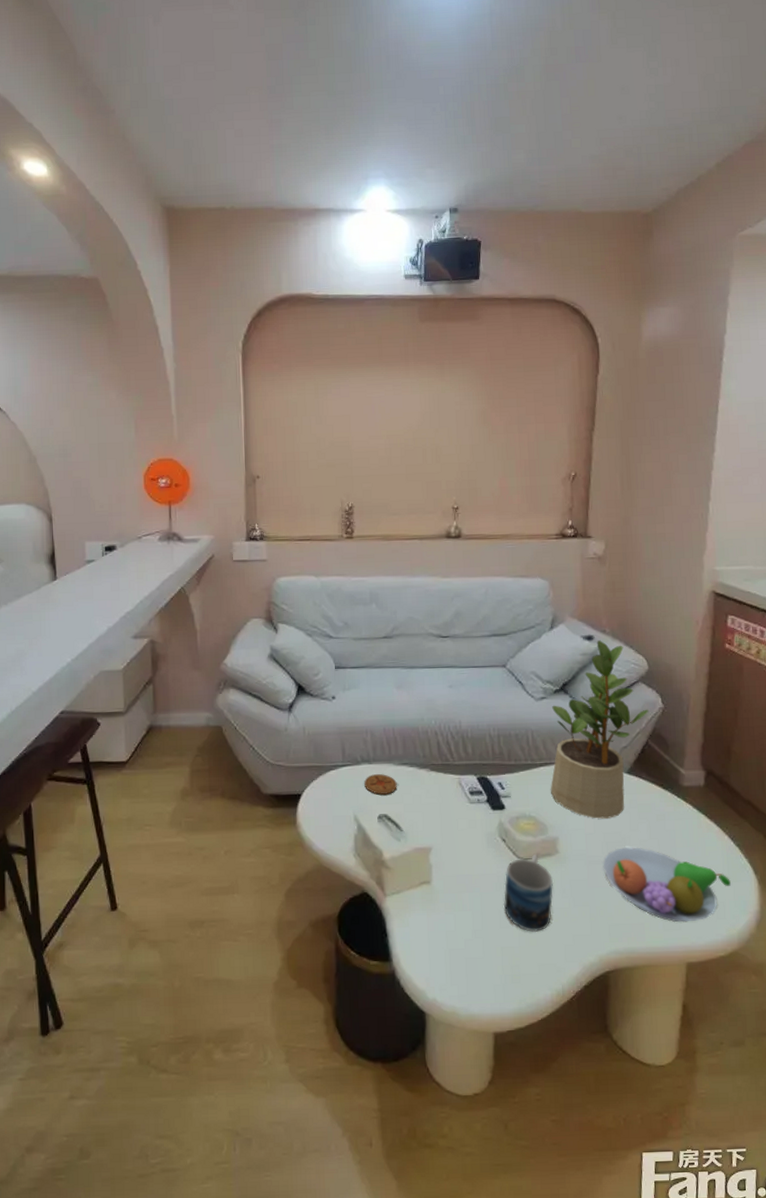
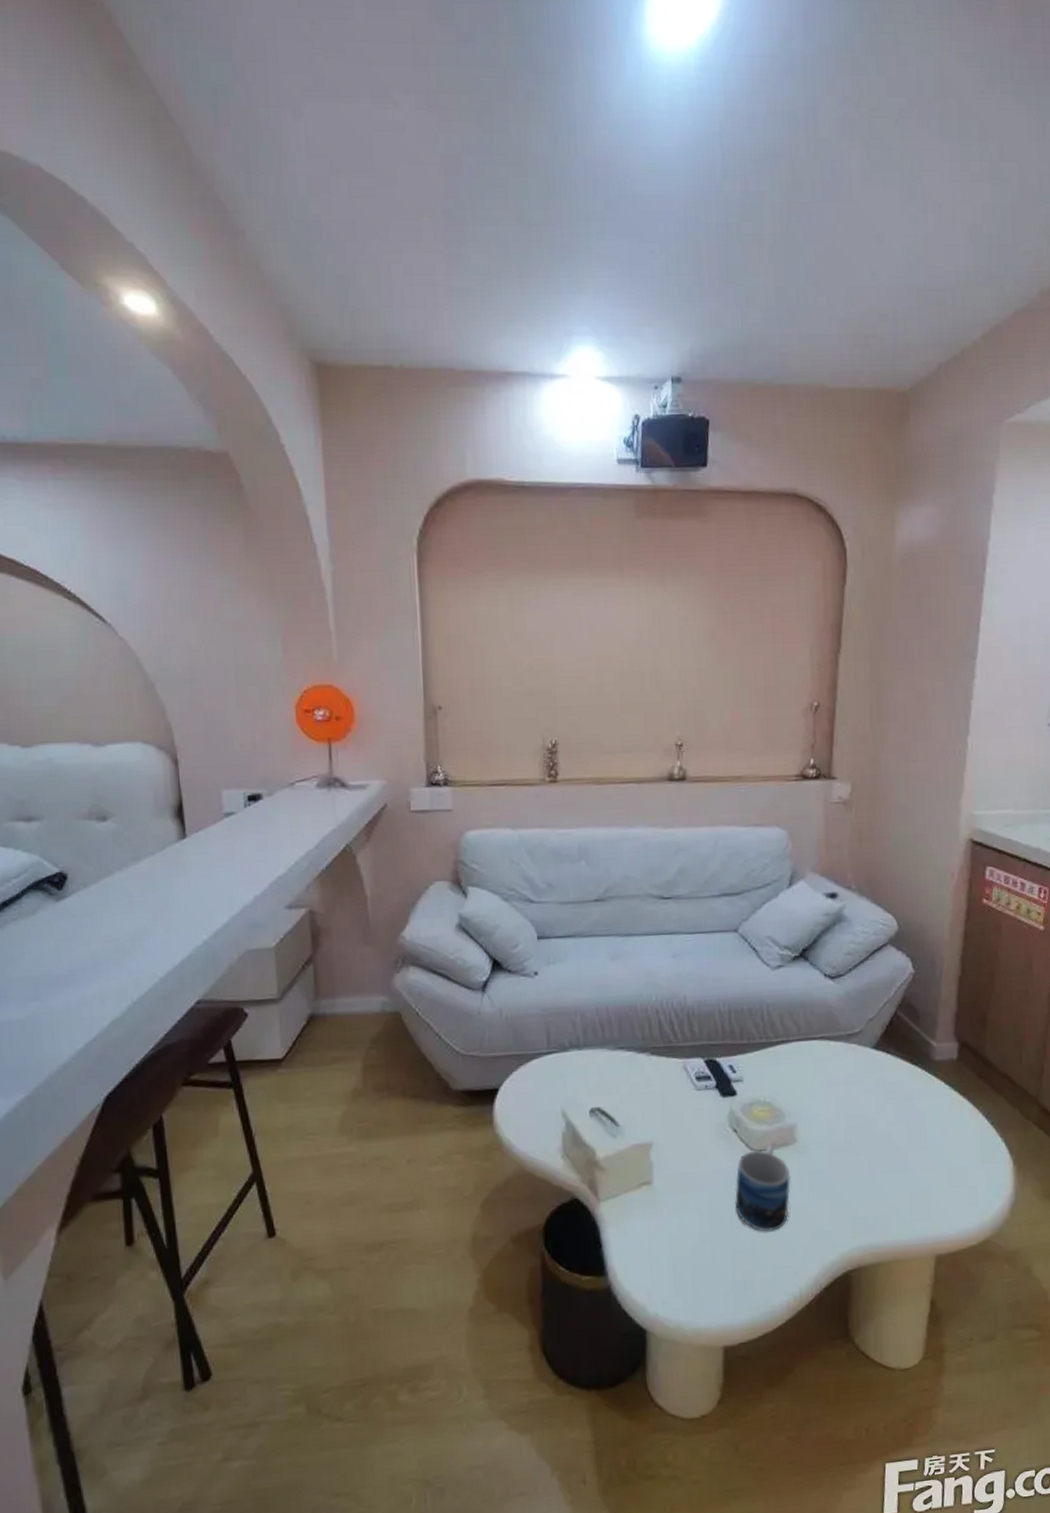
coaster: present [364,774,397,795] -> none [573,1061,612,1085]
potted plant: present [550,640,649,819] -> none [787,898,898,1102]
fruit bowl: present [602,847,731,923] -> none [845,1130,984,1212]

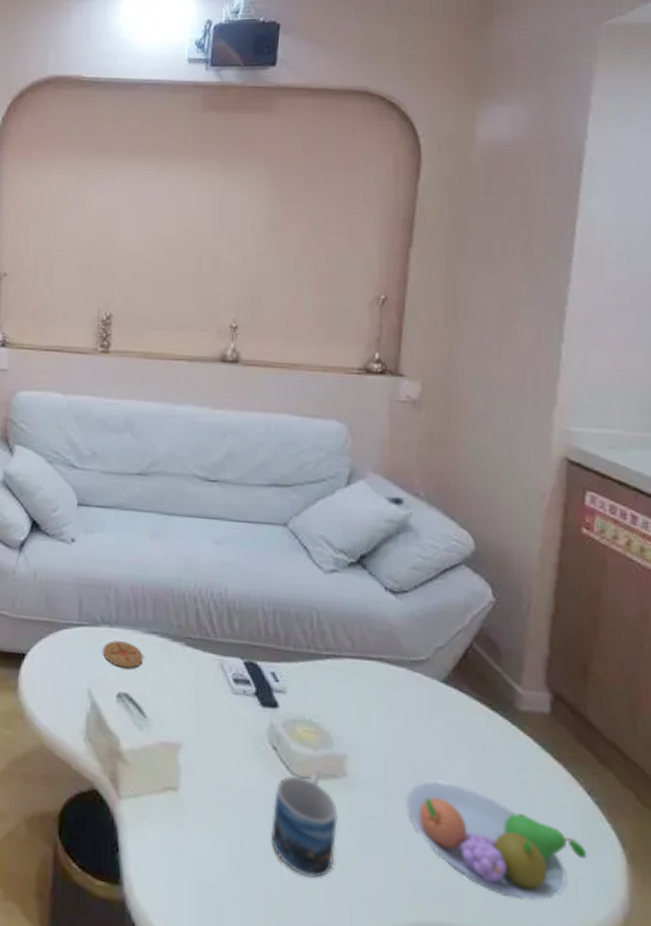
coaster: none [573,1061,612,1085] -> present [103,641,143,668]
fruit bowl: none [845,1130,984,1212] -> present [406,781,586,900]

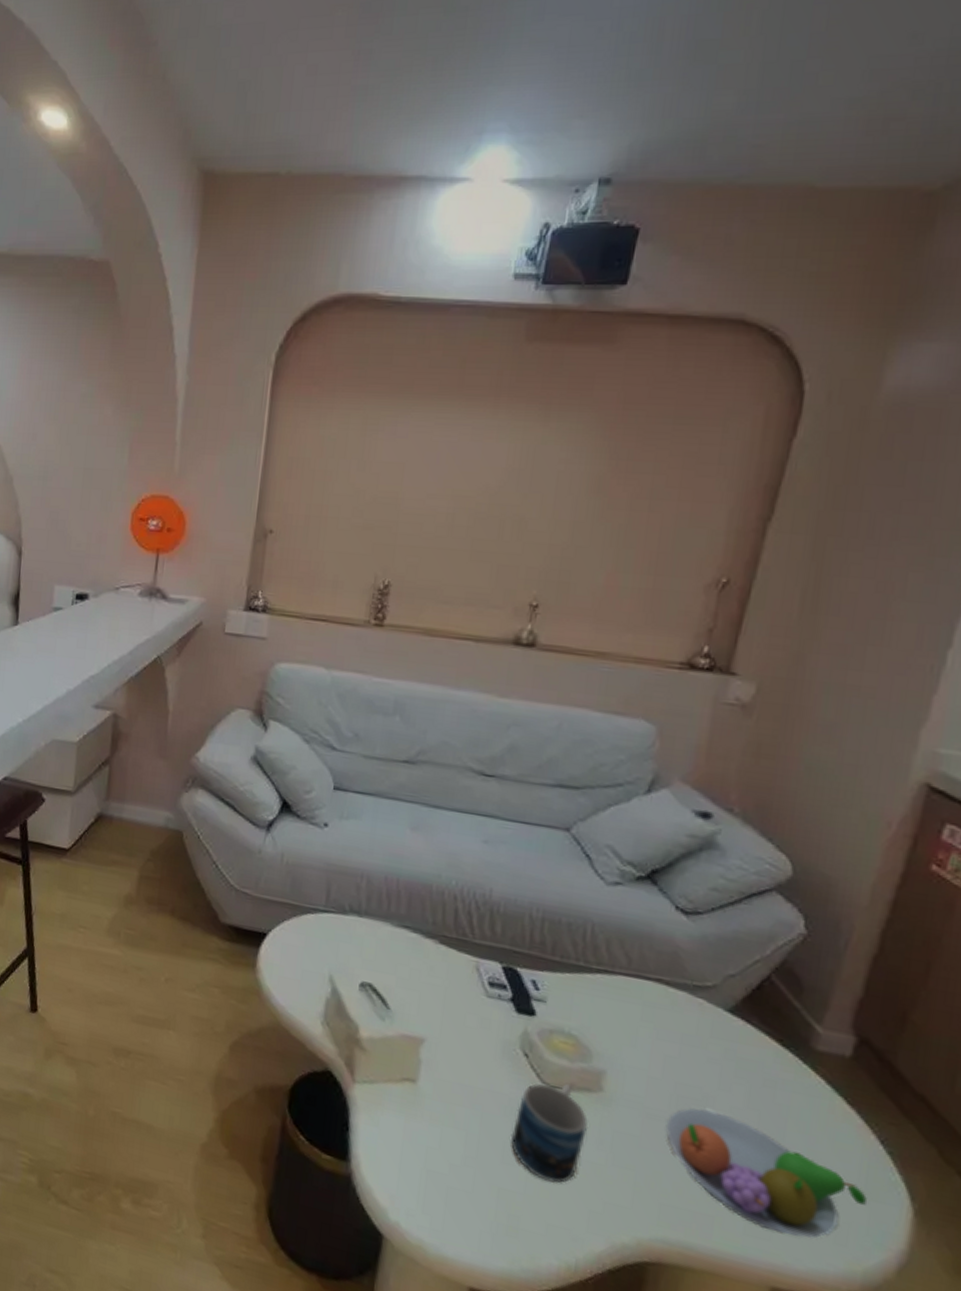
coaster: present [103,641,143,668] -> none [349,930,392,960]

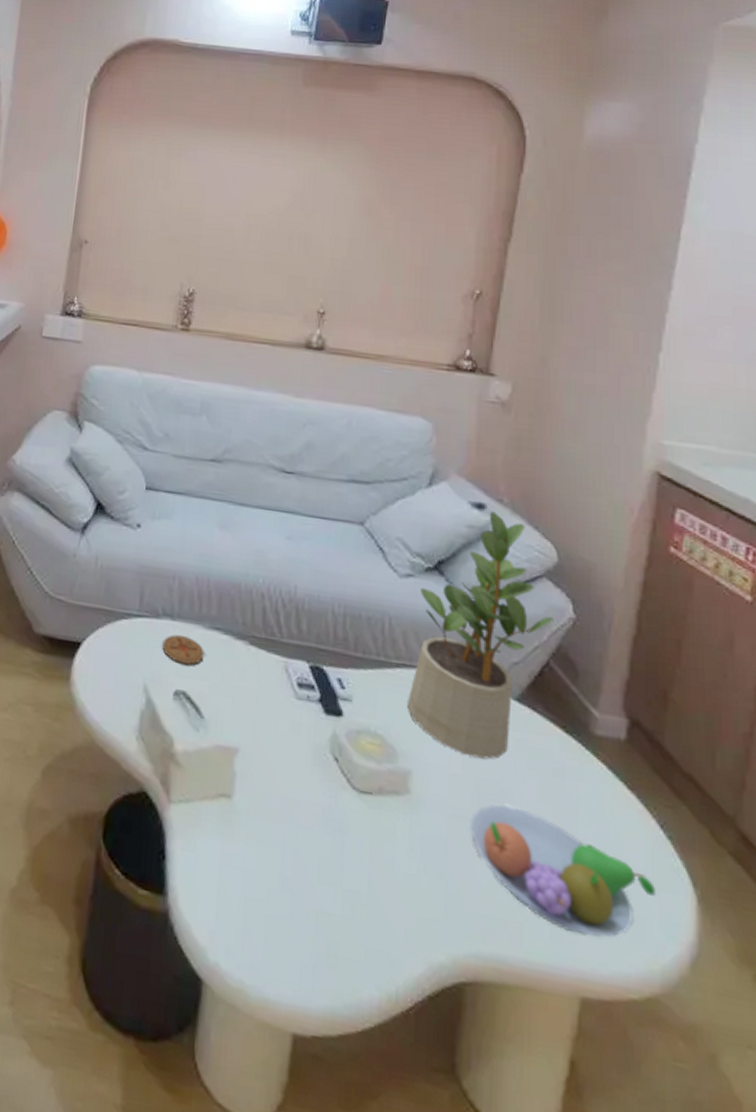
coaster: none [349,930,392,960] -> present [162,634,204,665]
mug: present [510,1083,589,1184] -> none [325,788,399,901]
potted plant: none [605,821,781,1066] -> present [406,511,554,760]

